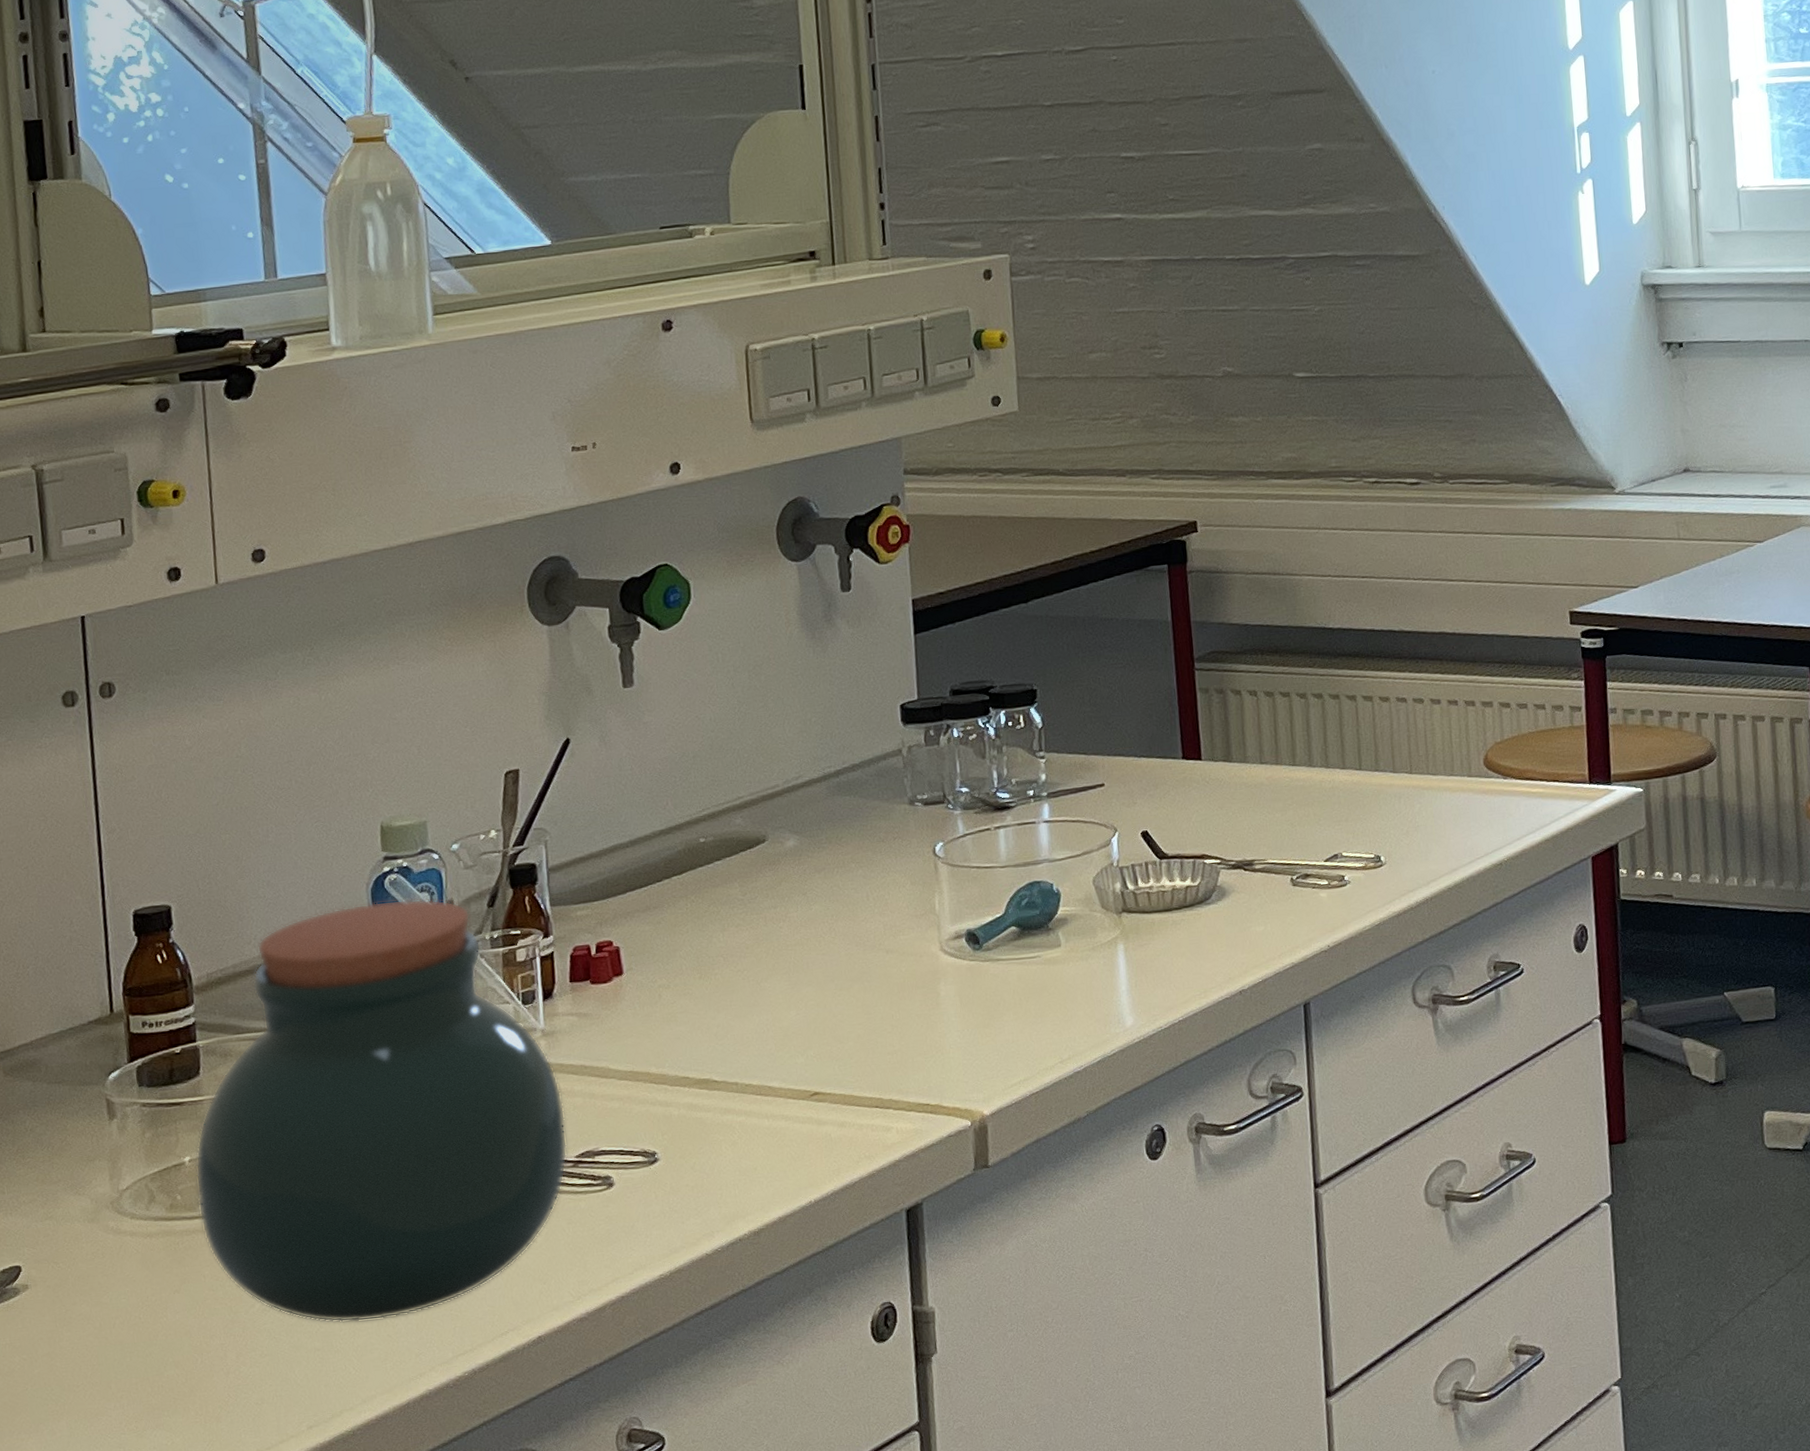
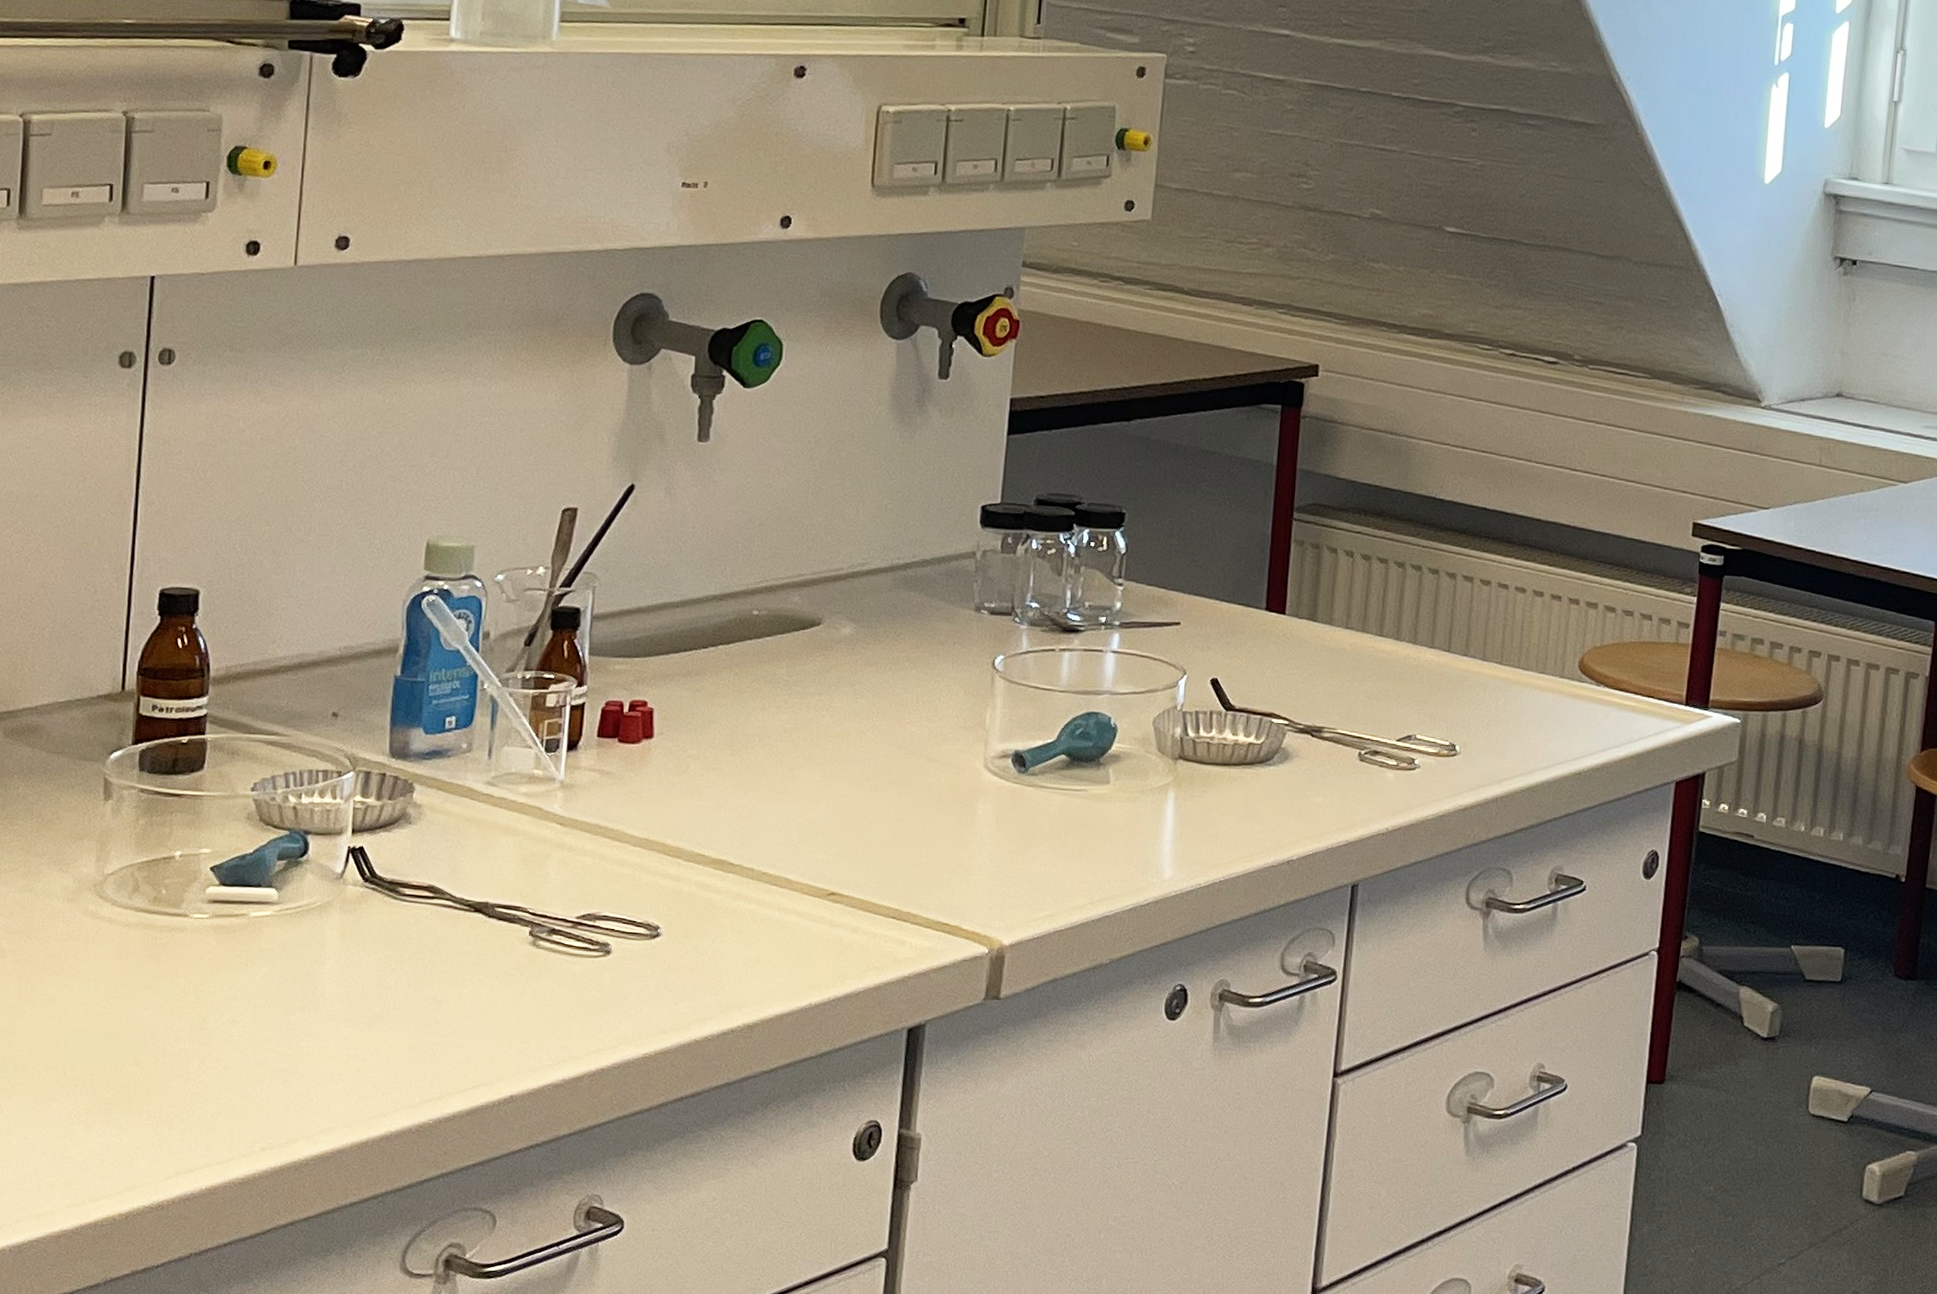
jar: present [195,899,568,1323] -> none [182,620,572,1052]

